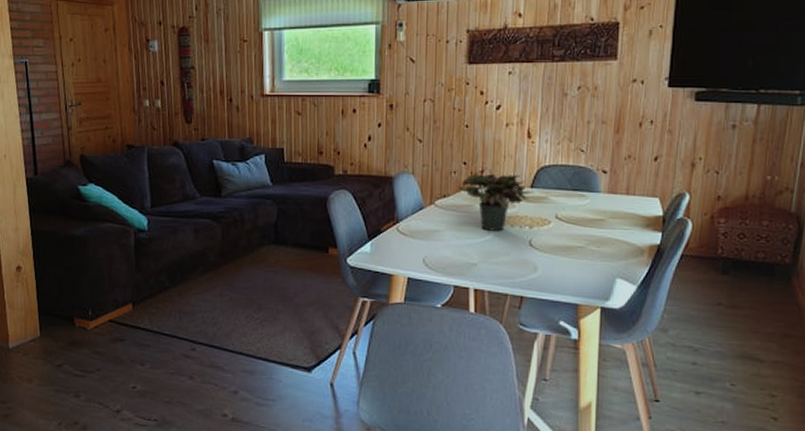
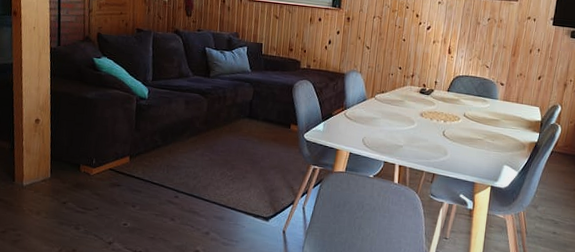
potted plant: present [458,173,534,231] -> none [394,76,449,122]

